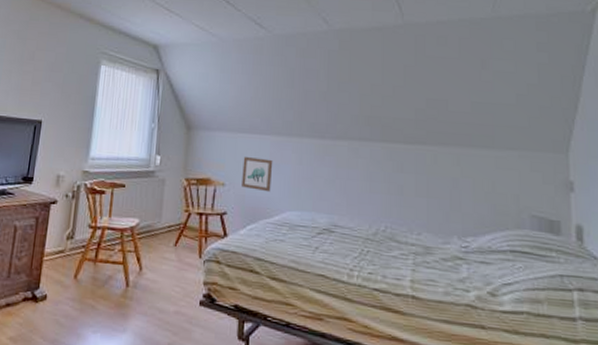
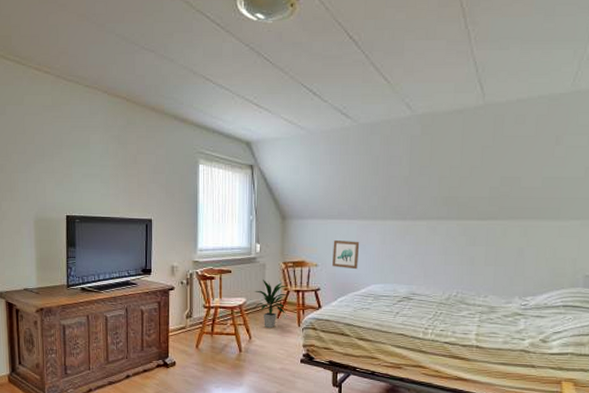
indoor plant: none [147,198,190,259] -> present [253,280,289,329]

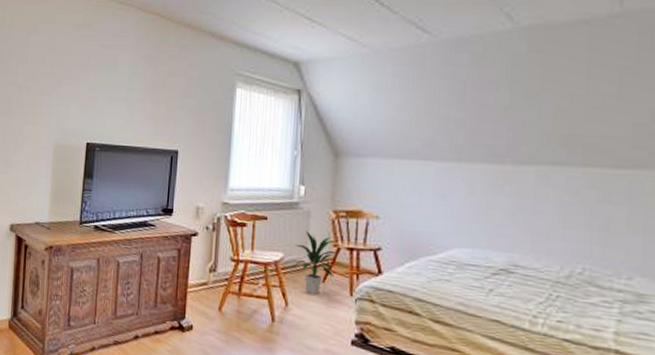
wall art: present [332,240,360,270] -> none [399,186,438,227]

